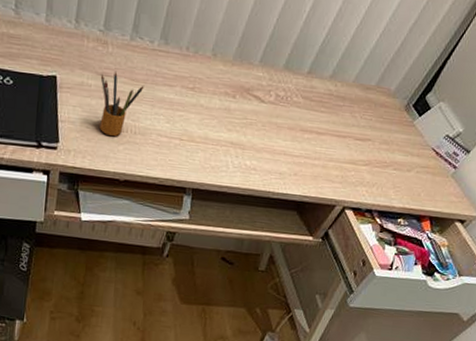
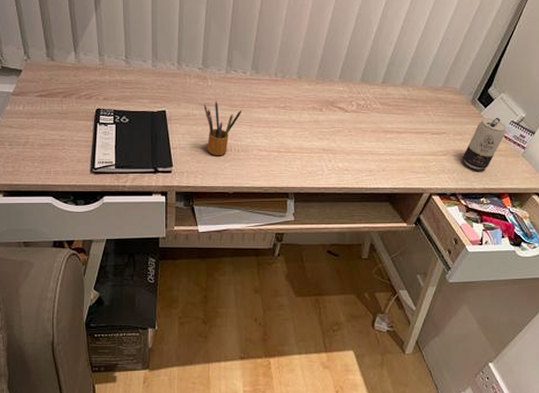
beverage can: none [385,128,440,187] -> present [463,117,506,170]

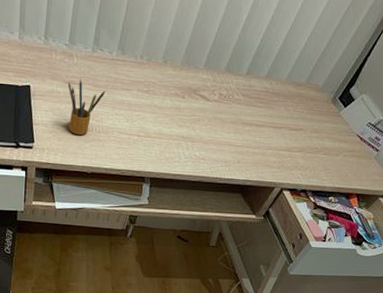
beverage can: present [463,117,506,170] -> none [317,117,363,169]

